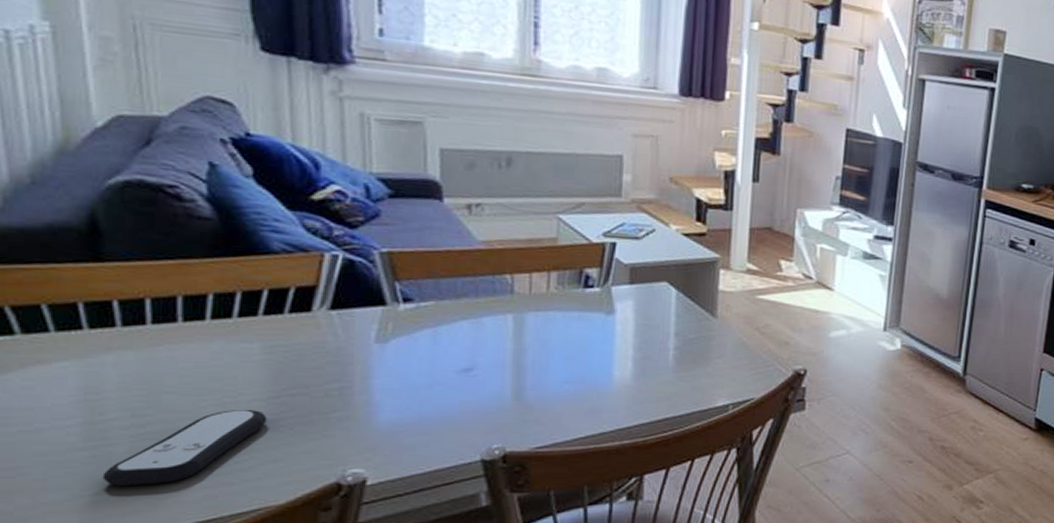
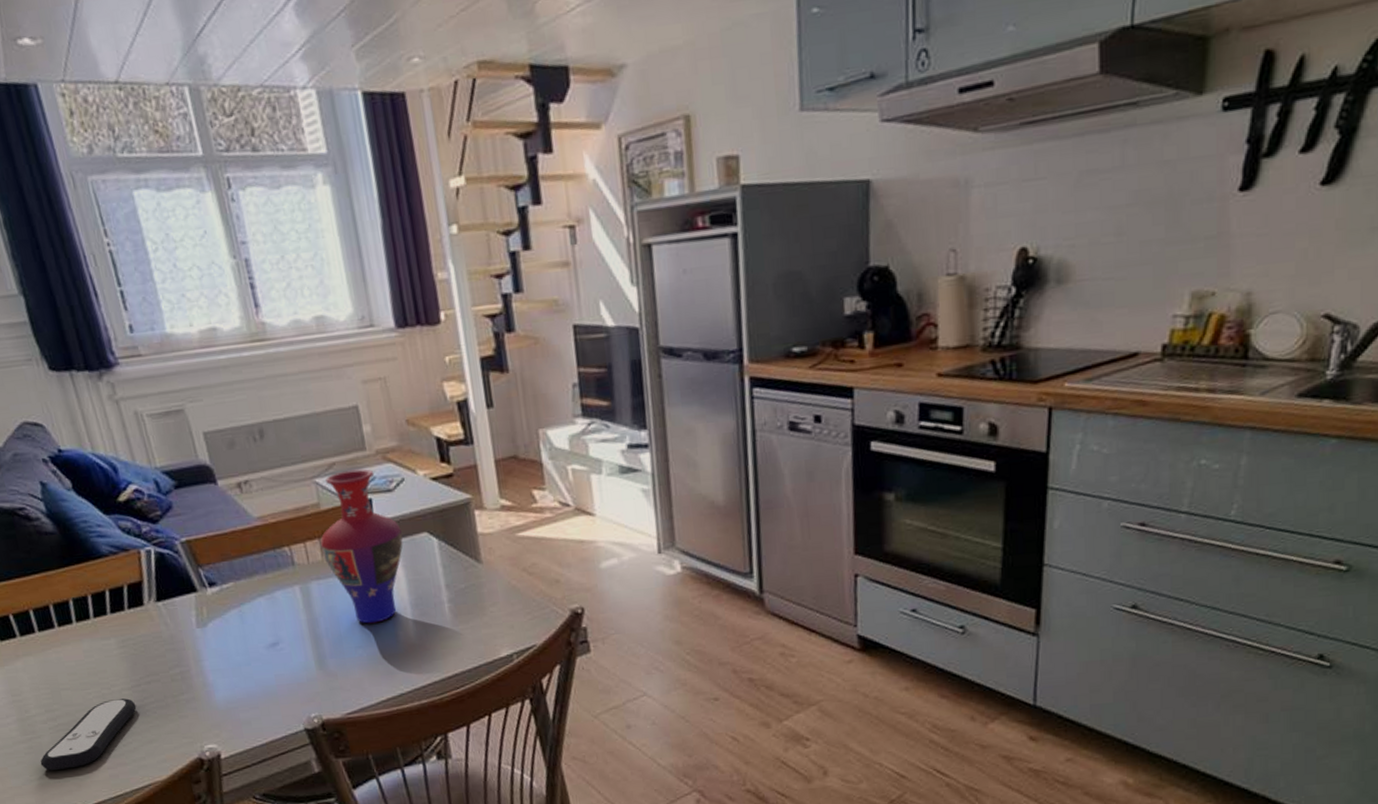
vase: none [549,212,641,361] -> present [320,469,403,624]

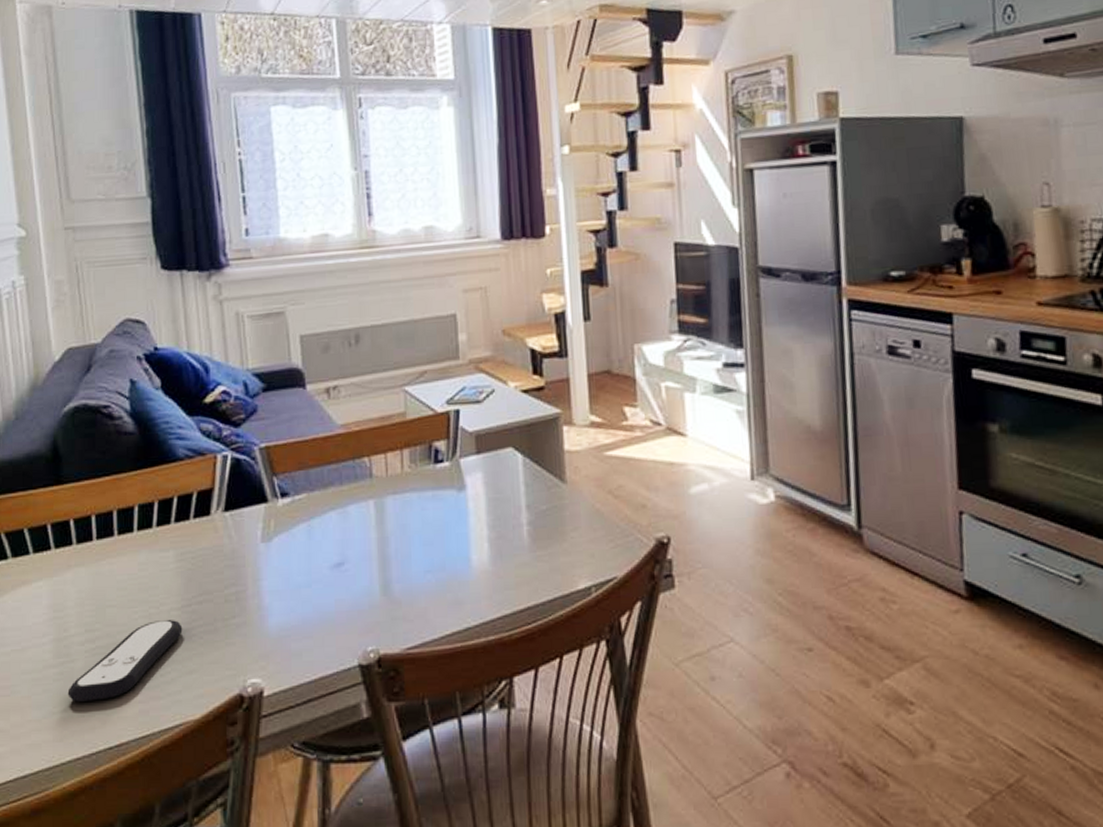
vase: present [320,469,403,624] -> none [402,378,487,546]

